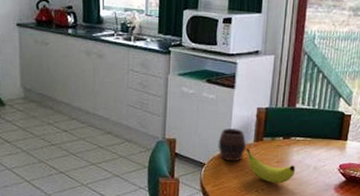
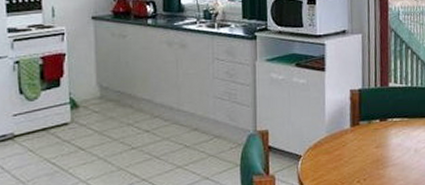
cup: present [218,127,246,161] -> none [313,113,342,150]
fruit: present [246,148,295,184] -> none [343,134,396,172]

